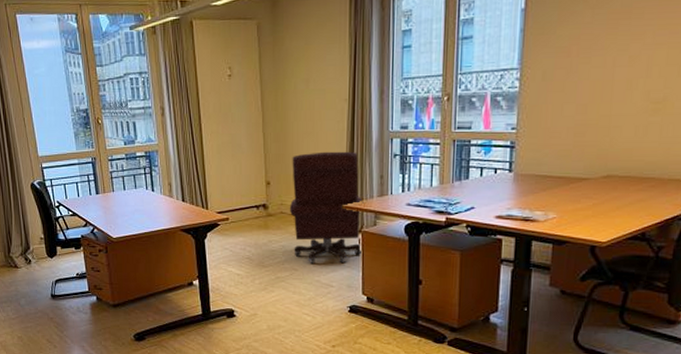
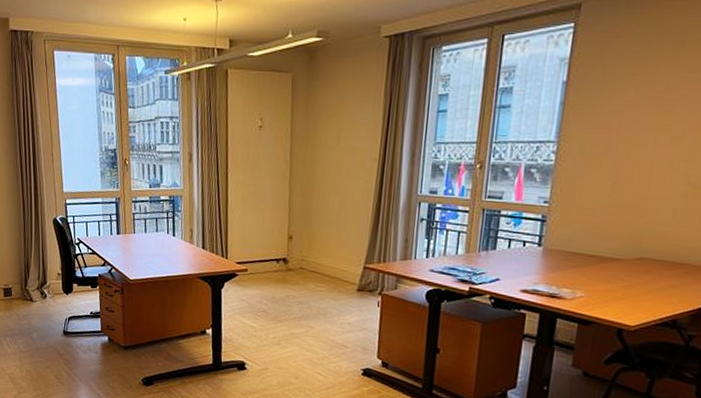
office chair: present [289,151,364,264] -> none [309,210,386,325]

